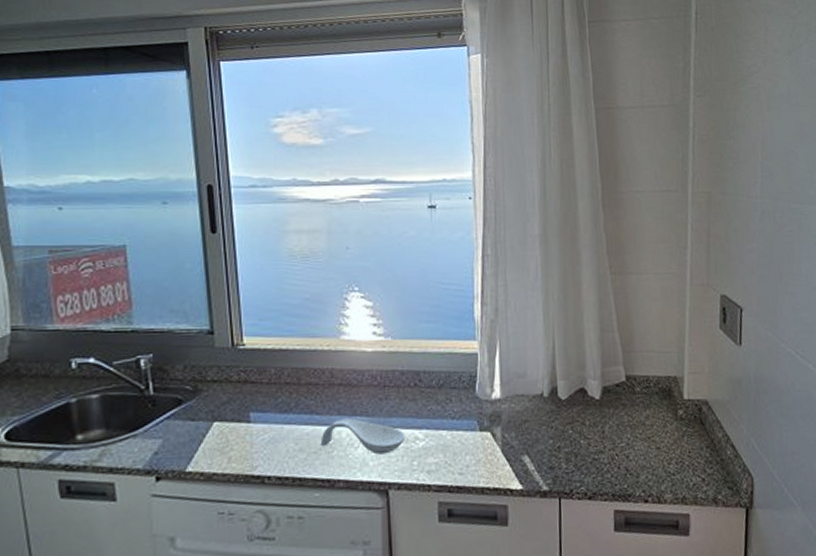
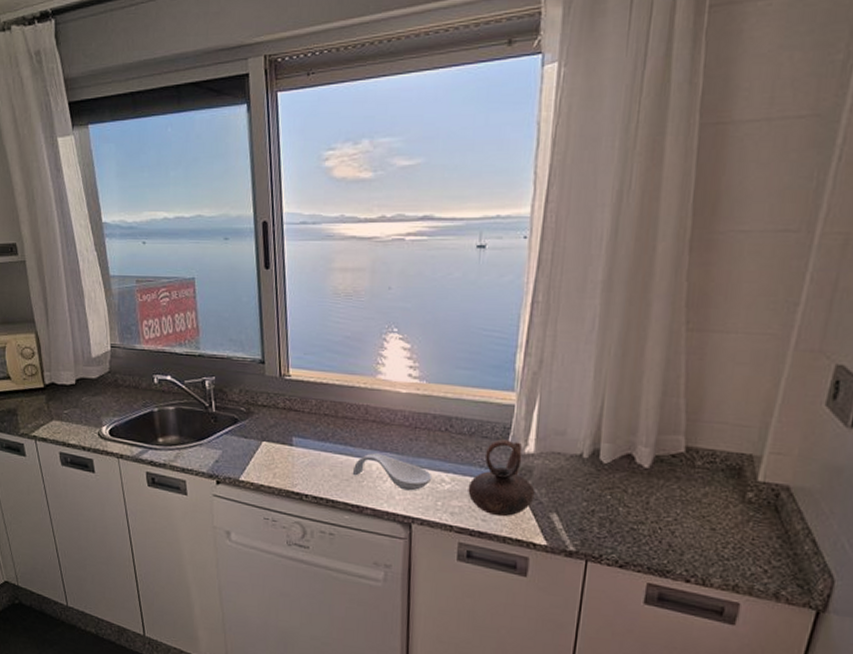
teapot: none [442,388,506,467] -> present [468,439,535,517]

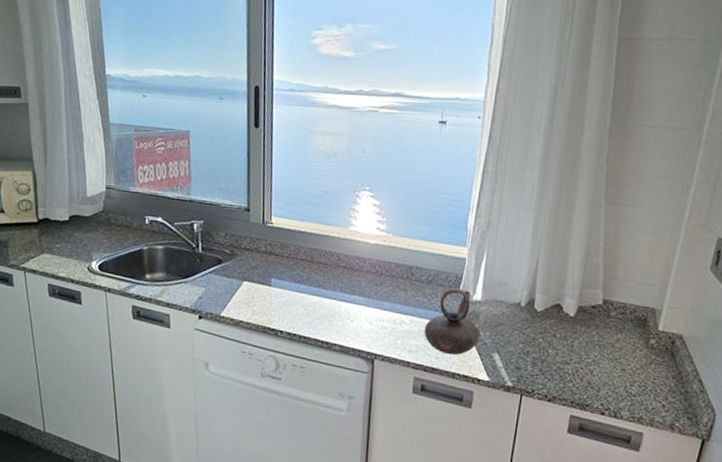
spoon rest: present [352,453,433,491] -> none [323,295,394,330]

